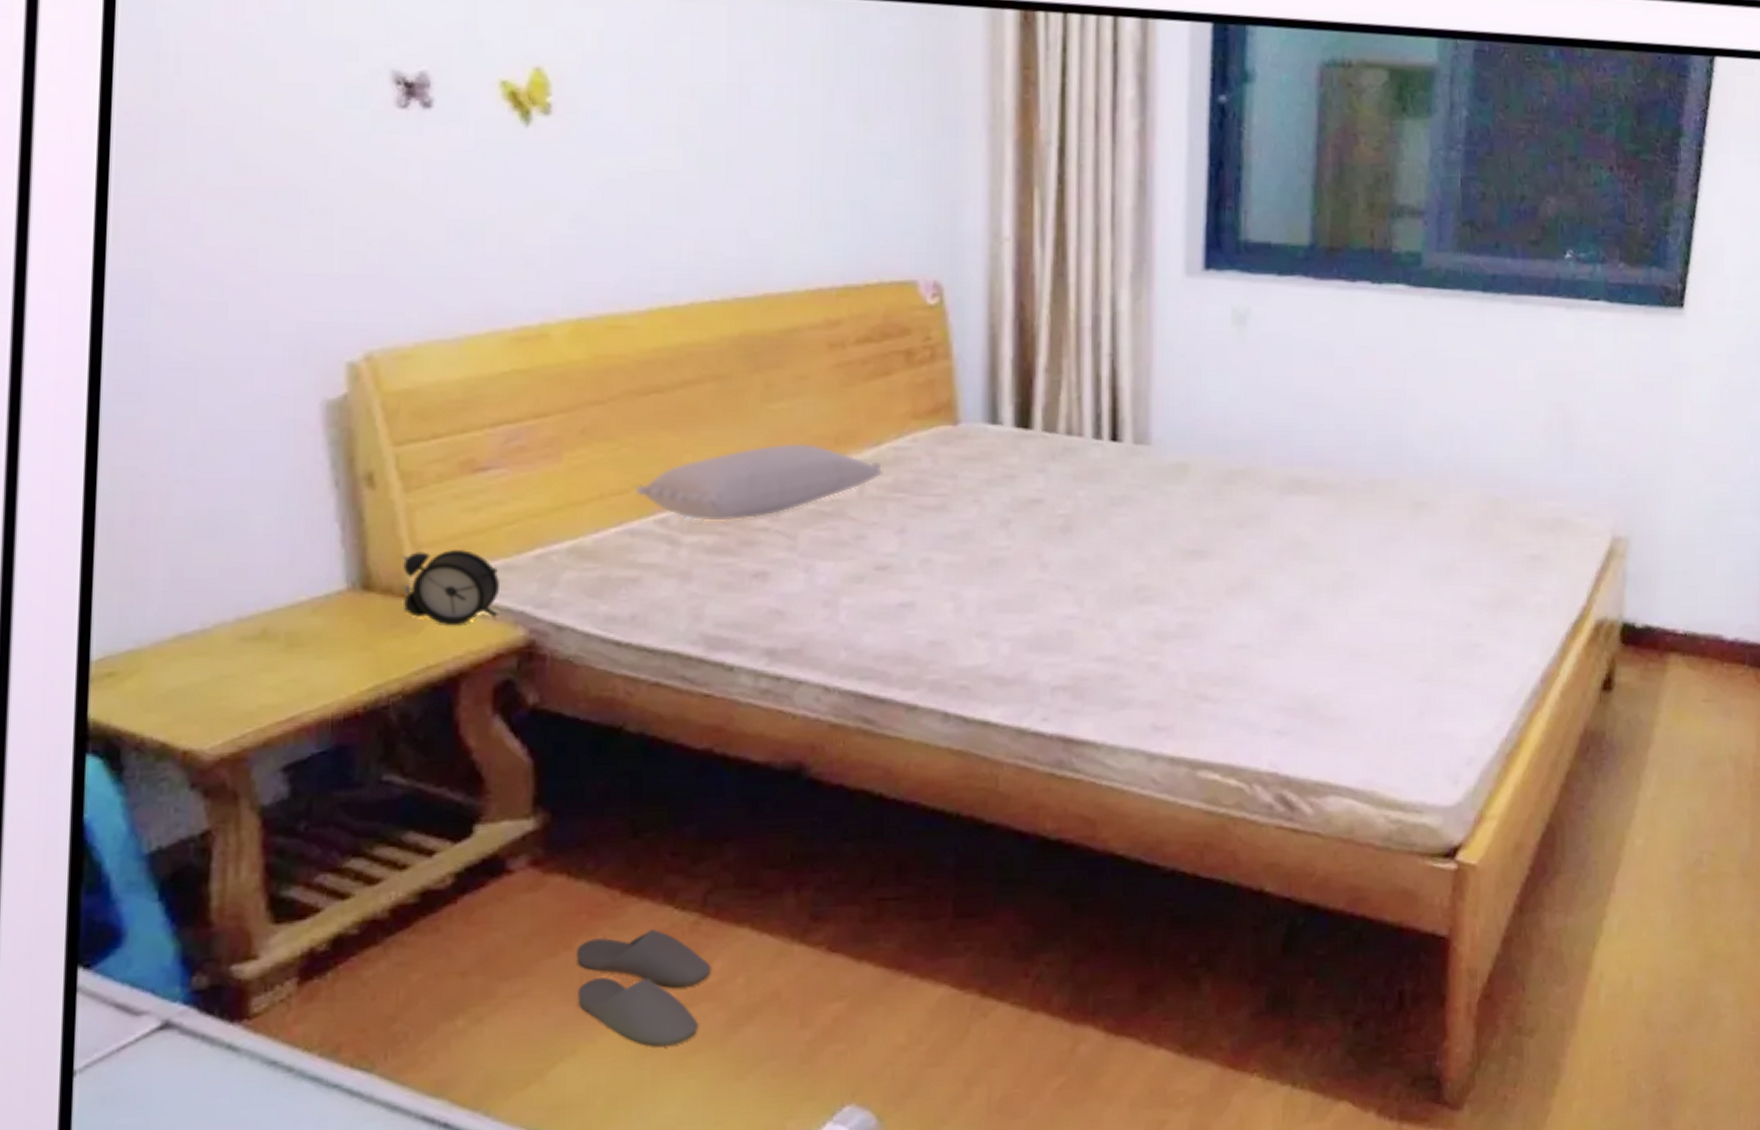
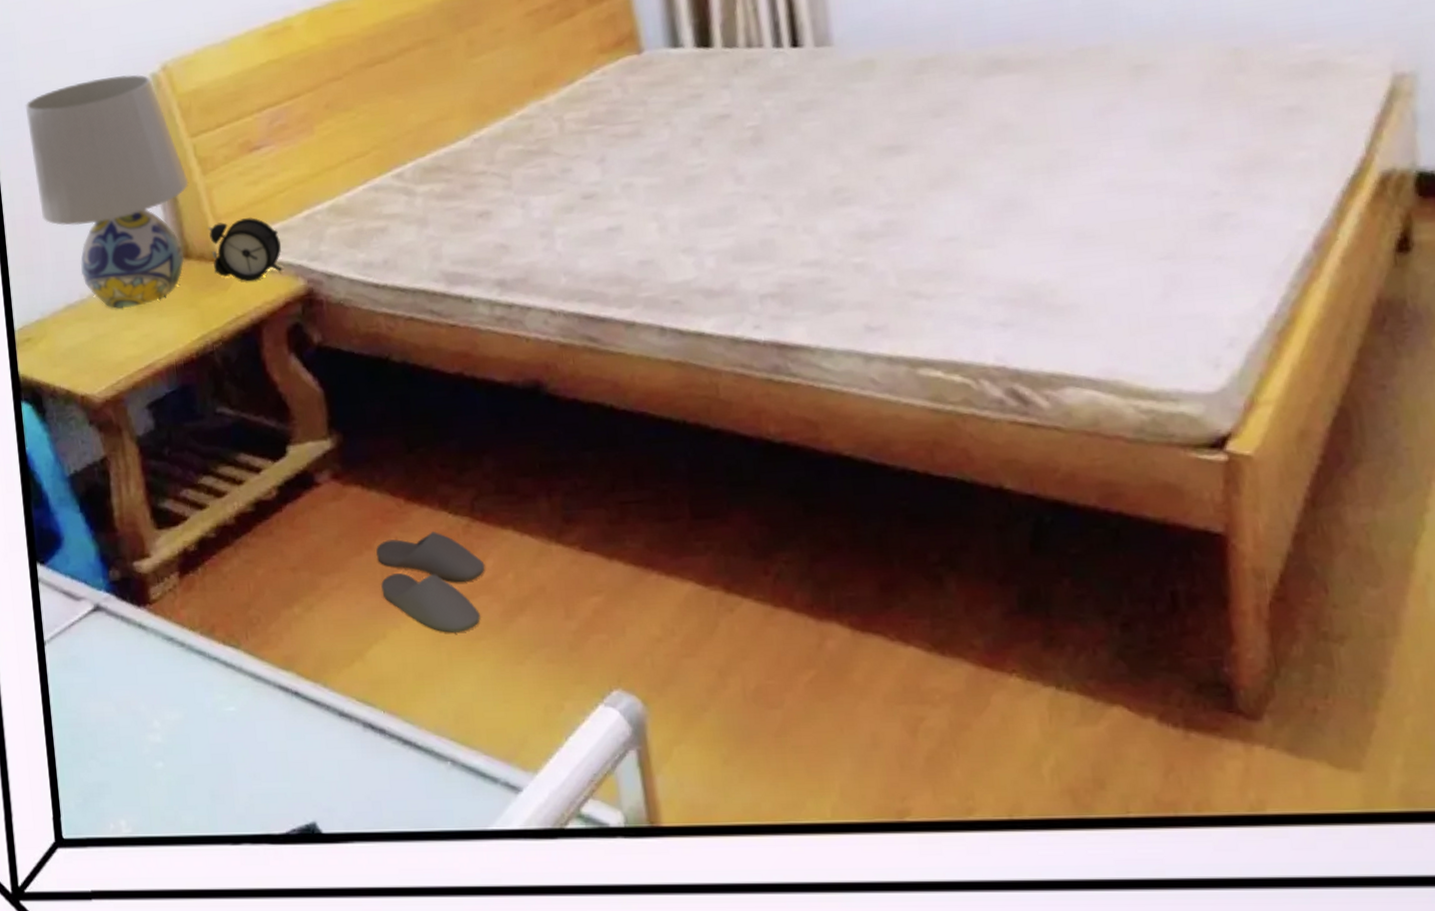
table lamp: none [152,357,383,645] -> present [25,74,189,309]
pillow: present [634,443,884,521] -> none [373,90,580,171]

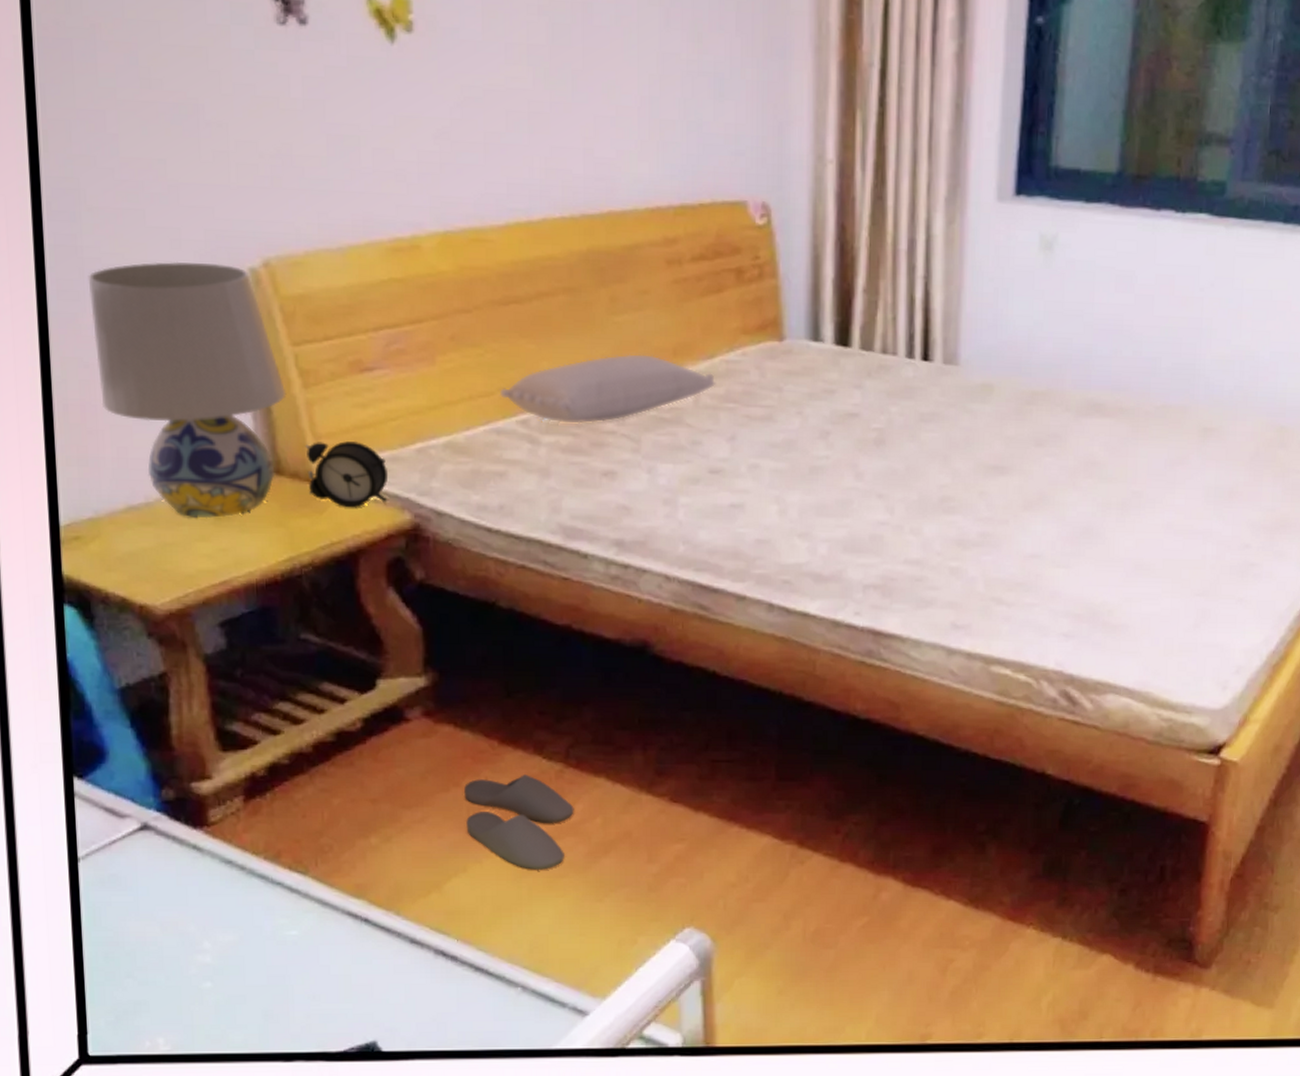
pillow: none [373,90,580,171] -> present [499,354,716,424]

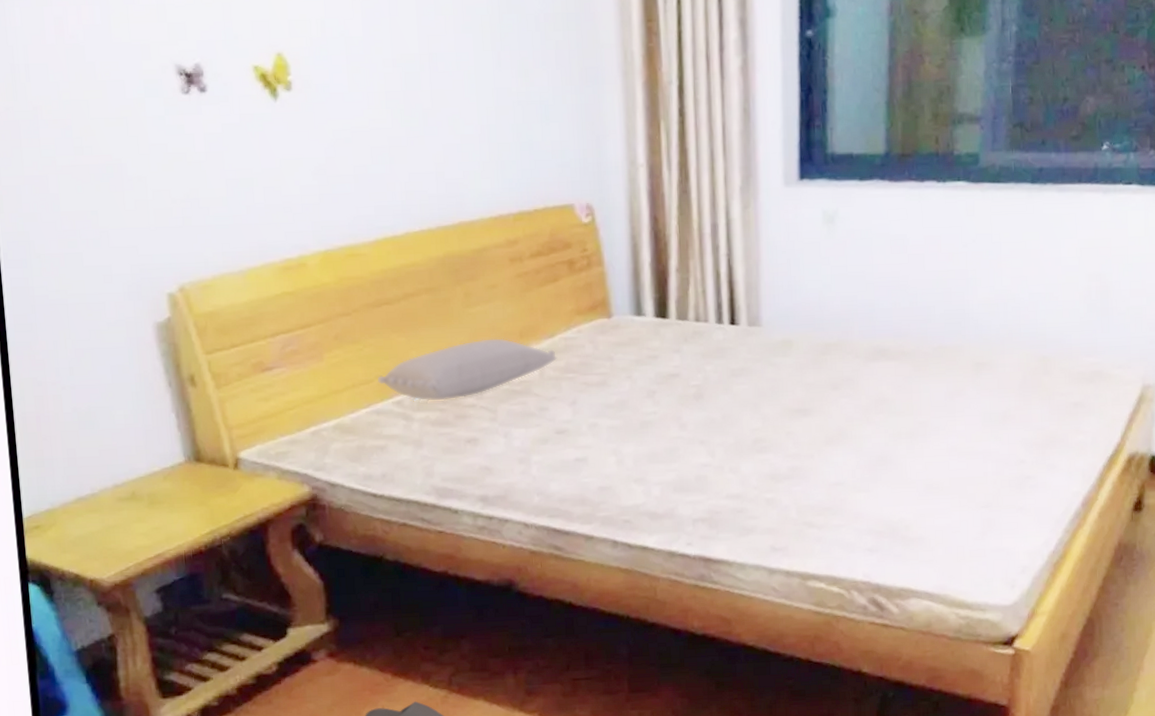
table lamp: present [88,261,287,519] -> none [38,292,203,504]
alarm clock: present [305,440,388,507] -> none [220,429,290,485]

